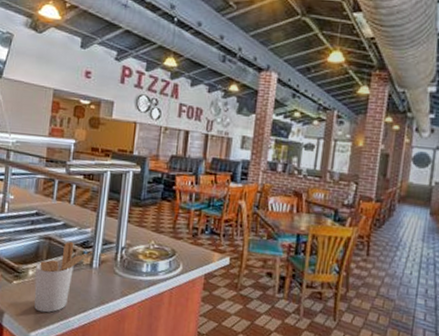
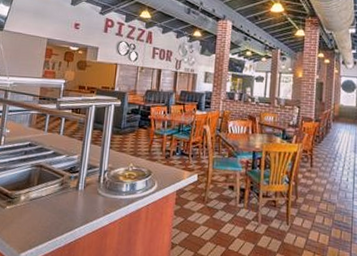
utensil holder: present [34,241,93,313] -> none [25,167,79,234]

